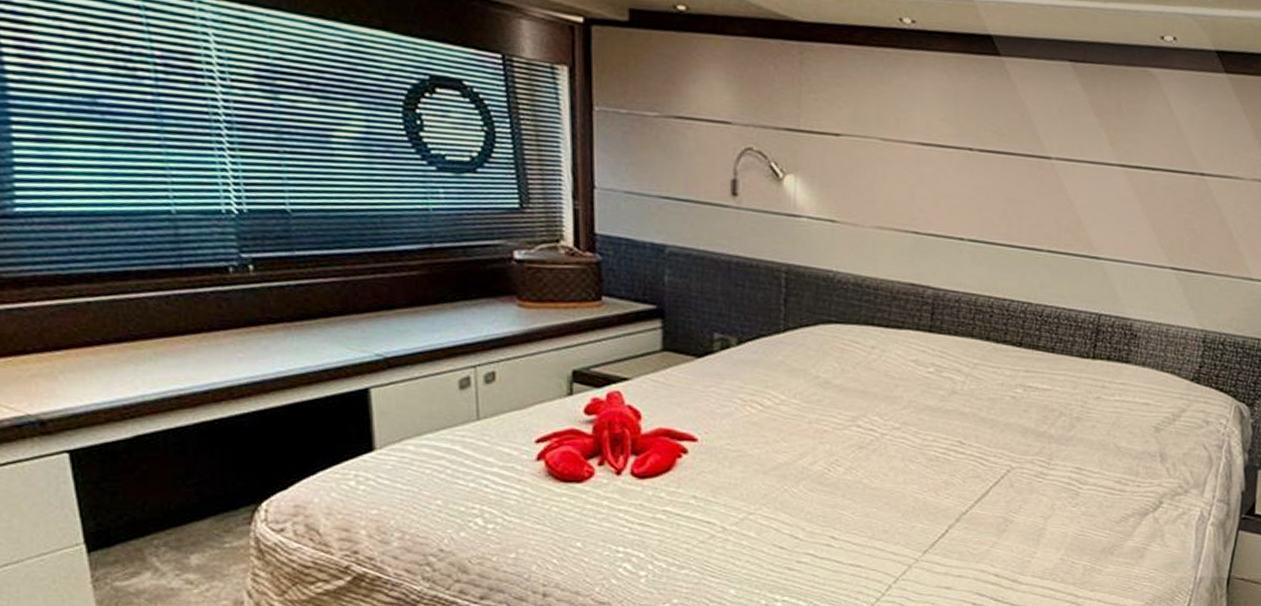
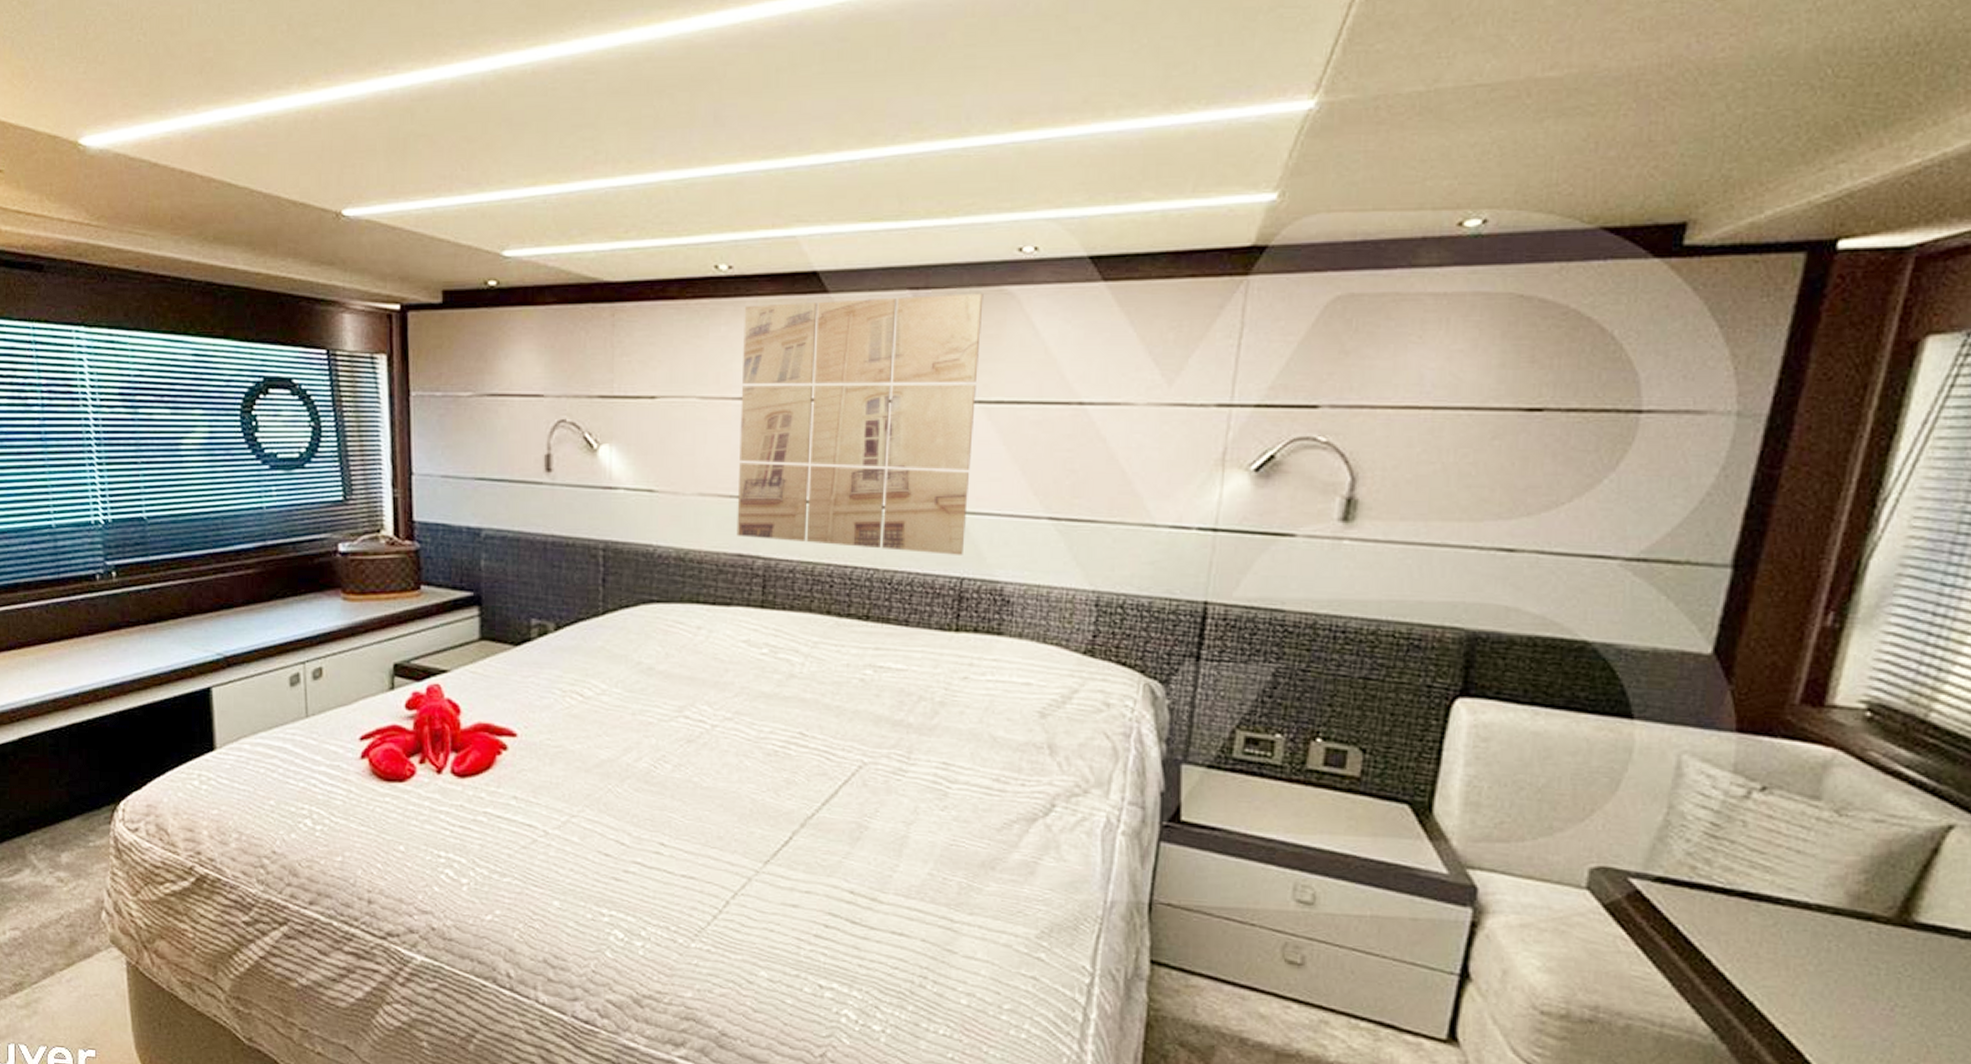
wall art: none [910,59,1131,295] -> present [736,293,984,555]

